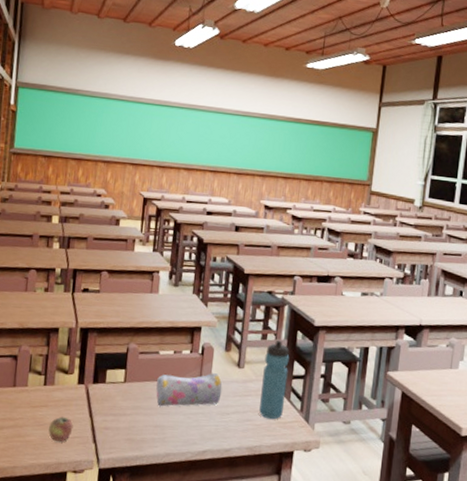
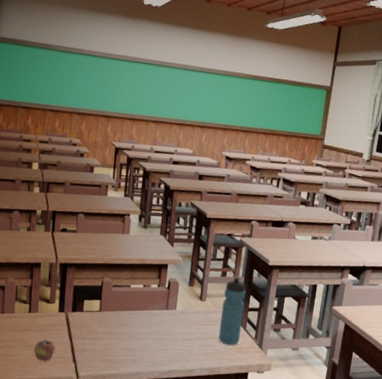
pencil case: present [156,373,223,407] -> none [127,304,186,333]

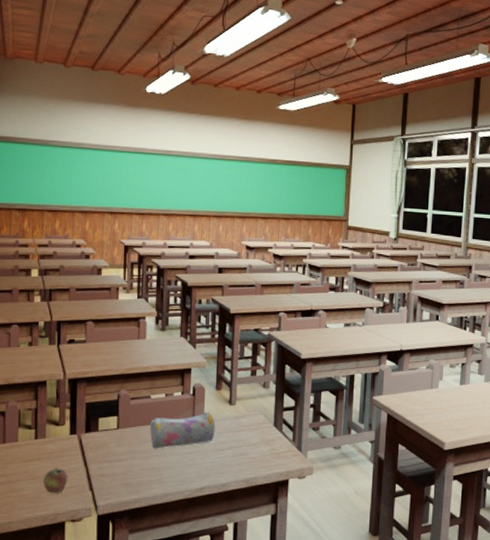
pencil case: none [127,304,186,333] -> present [149,412,216,449]
water bottle: present [218,277,246,346] -> none [253,375,279,452]

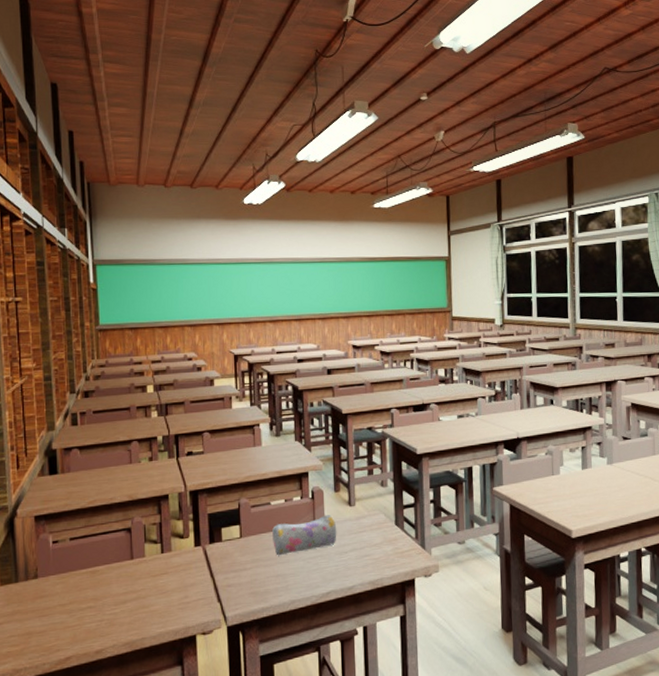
apple: present [43,468,68,494] -> none [172,580,196,607]

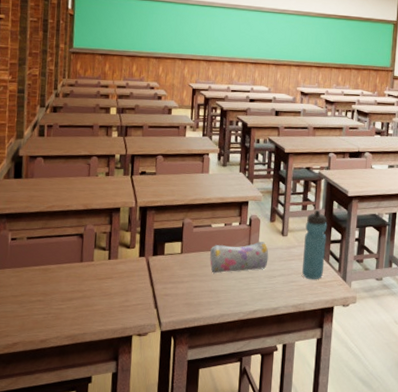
water bottle: none [374,473,400,552] -> present [302,210,327,280]

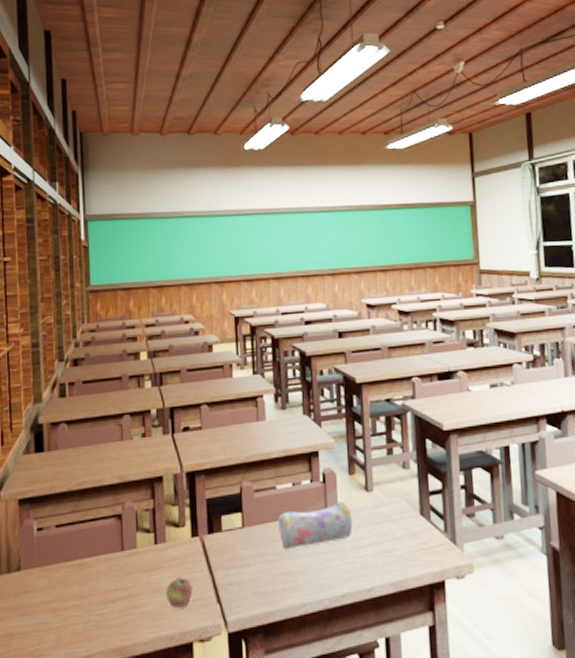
apple: none [114,286,137,310] -> present [166,577,193,608]
water bottle: present [302,210,327,280] -> none [394,452,426,547]

